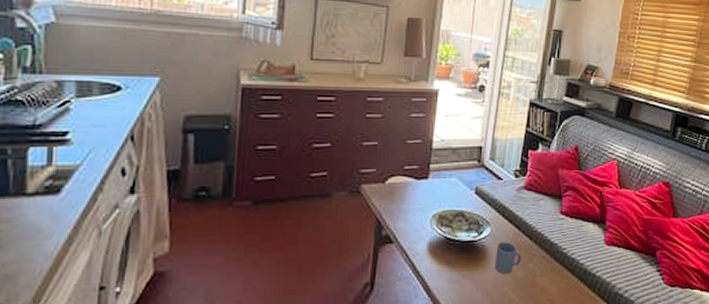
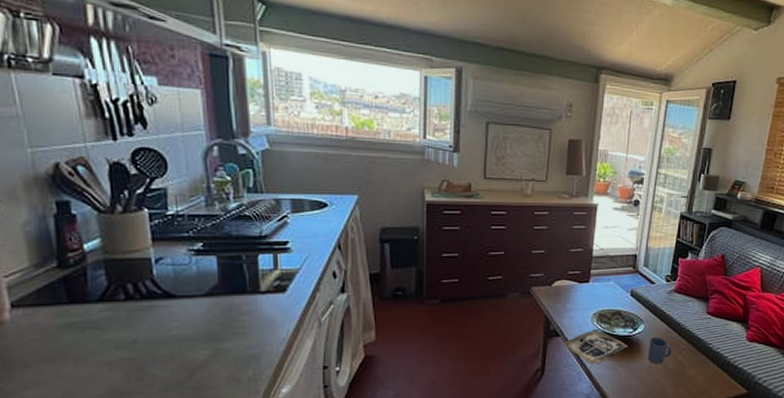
magazine: none [396,232,473,277] -> present [562,328,629,365]

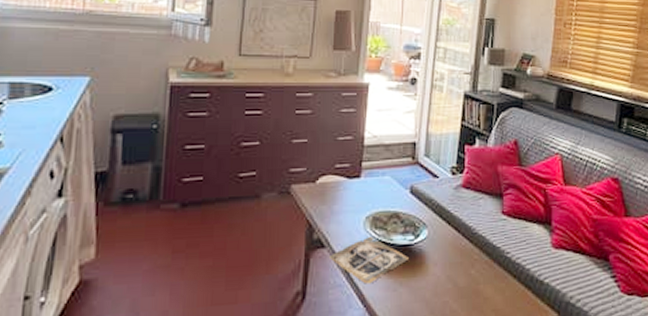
mug: present [647,337,672,364] -> none [433,245,463,282]

